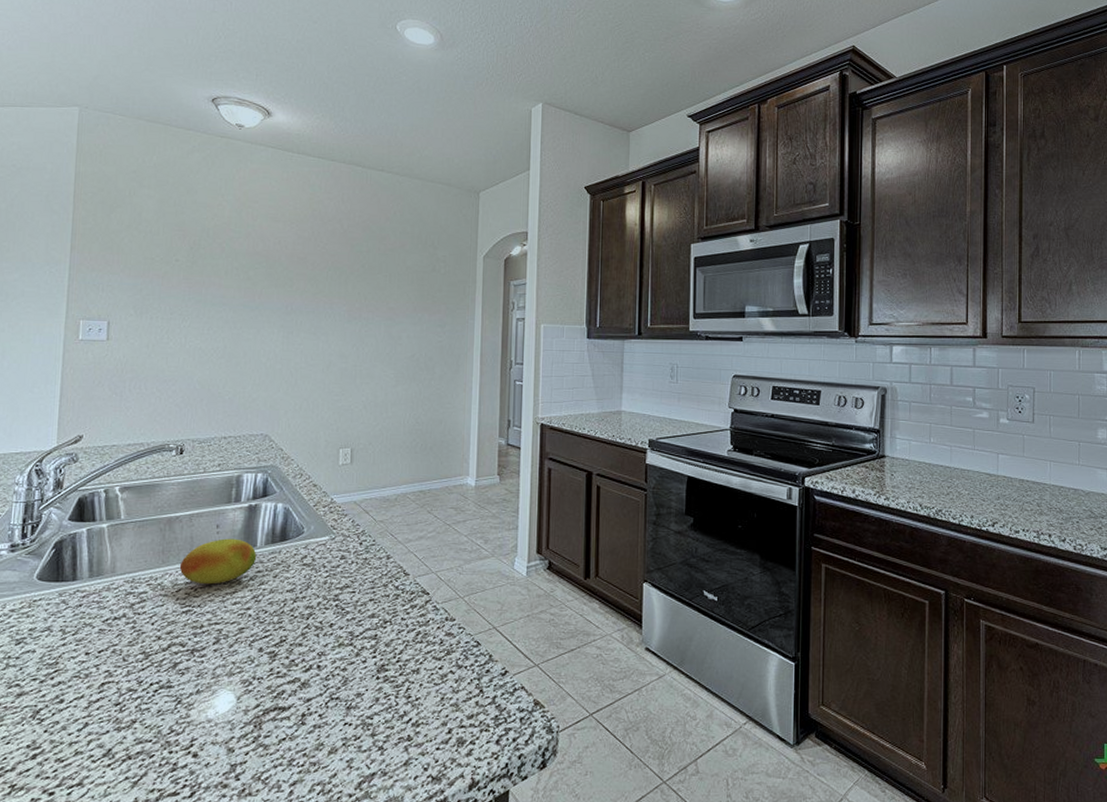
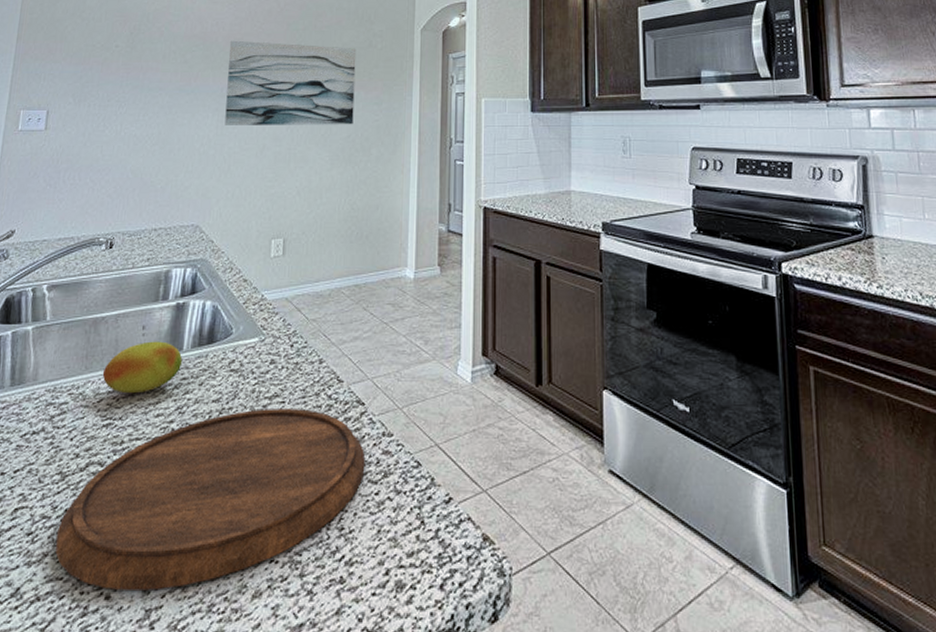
cutting board: none [143,597,430,750] -> present [55,407,366,592]
wall art: none [290,259,420,345] -> present [224,40,357,125]

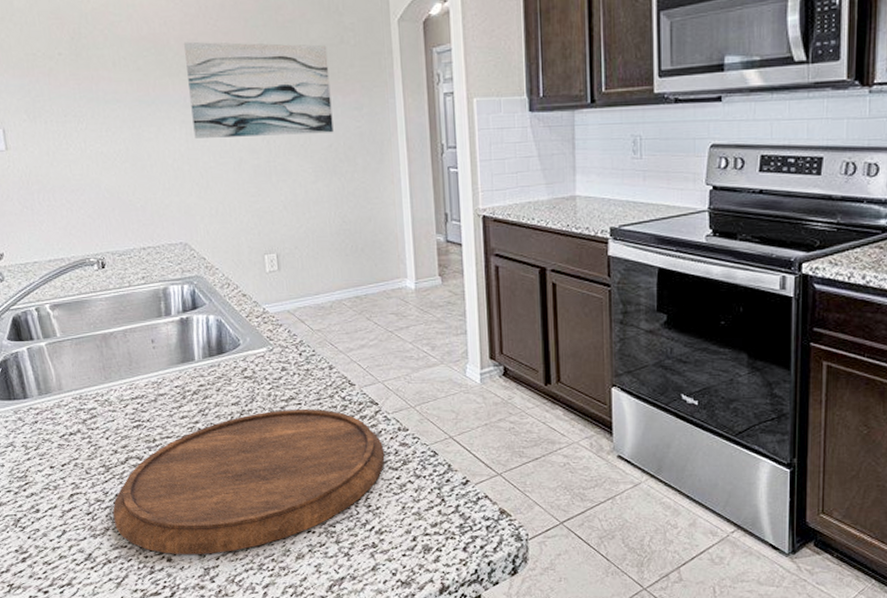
fruit: present [102,341,183,394] -> none [122,353,197,400]

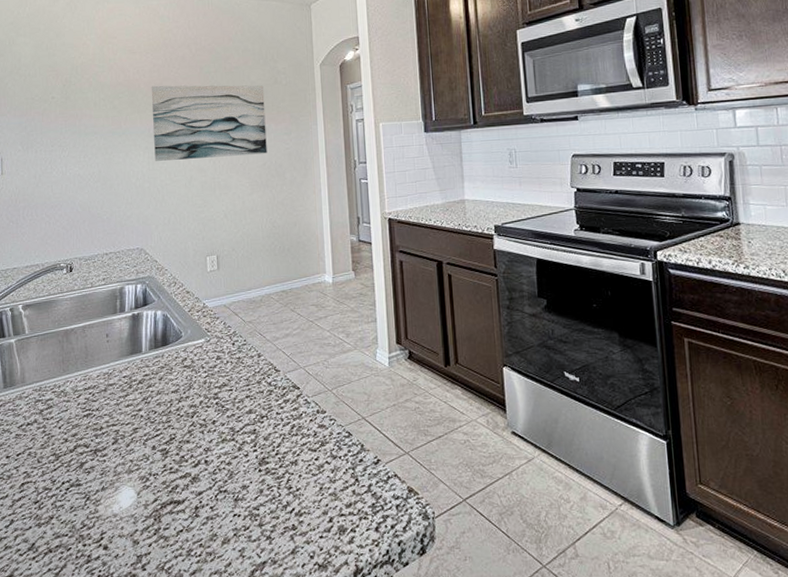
cutting board: present [112,408,385,555] -> none [57,394,305,543]

